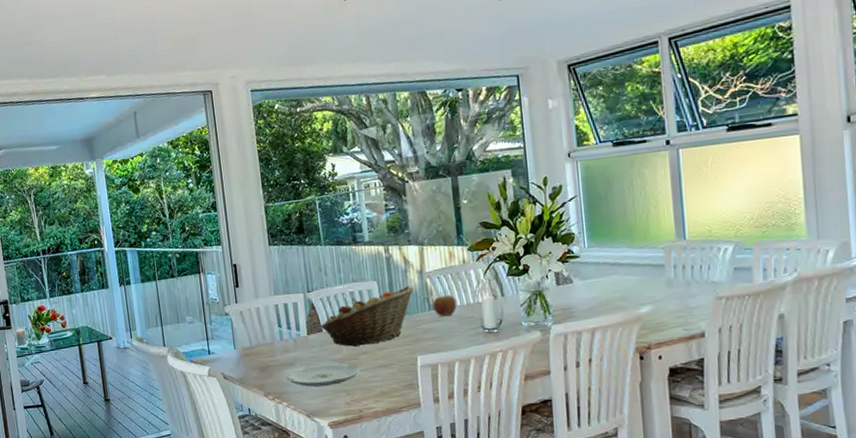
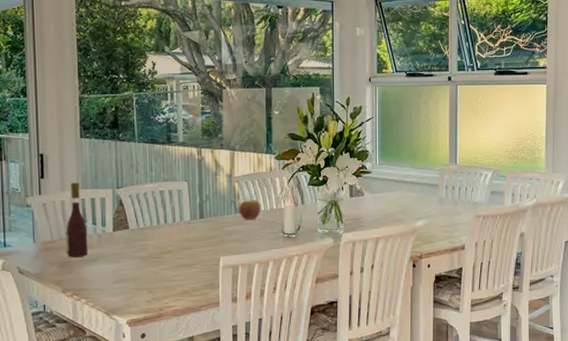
wine bottle: none [263,289,286,362] -> present [66,182,89,258]
plate: present [286,363,361,387] -> none [87,261,164,284]
fruit basket: present [320,286,414,347] -> none [127,189,222,245]

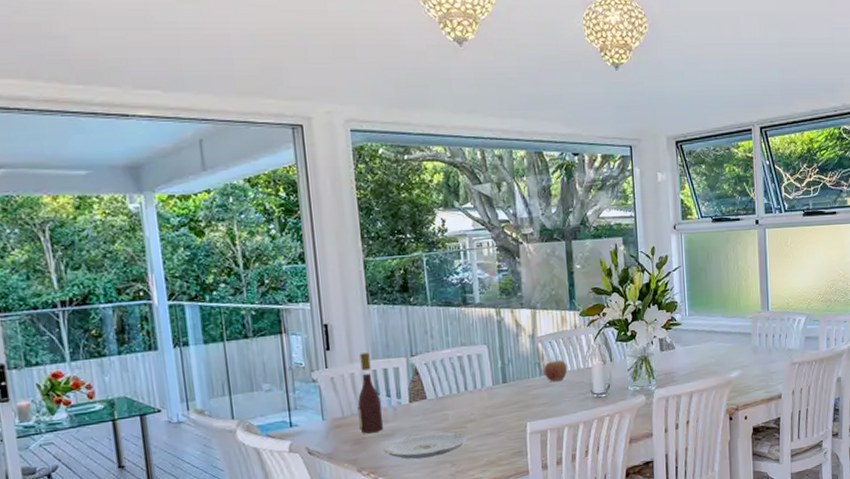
plate: none [87,261,164,284] -> present [383,432,468,459]

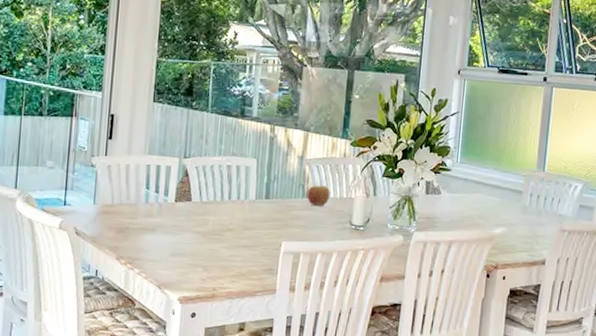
wine bottle: present [357,352,384,434] -> none [125,147,150,225]
plate: present [383,432,468,459] -> none [143,234,223,259]

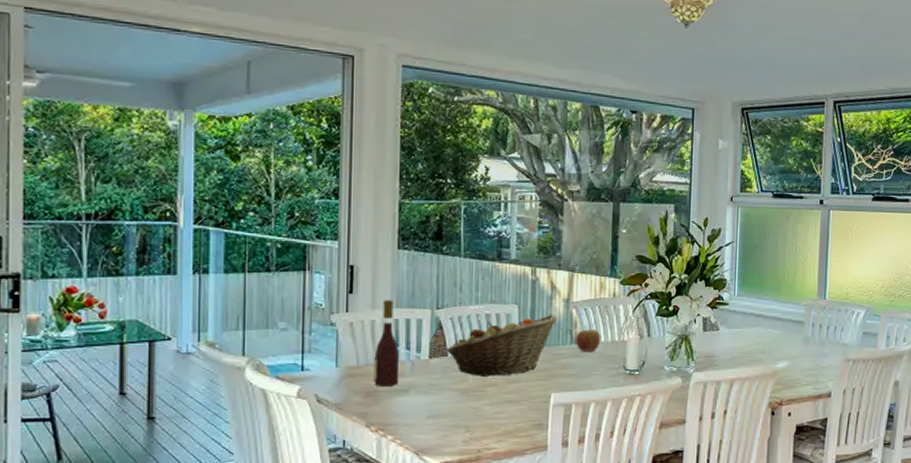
wine bottle: none [125,147,150,225] -> present [374,300,400,387]
fruit basket: none [190,170,291,223] -> present [446,315,557,376]

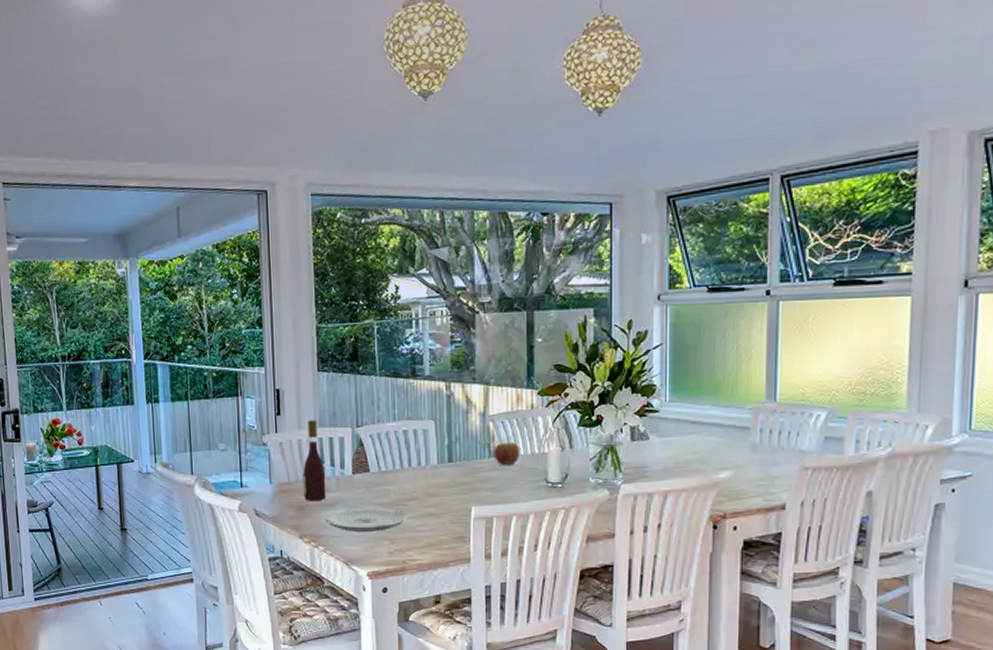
plate: none [396,393,486,419] -> present [325,507,408,532]
fruit basket: present [446,315,557,376] -> none [368,429,474,491]

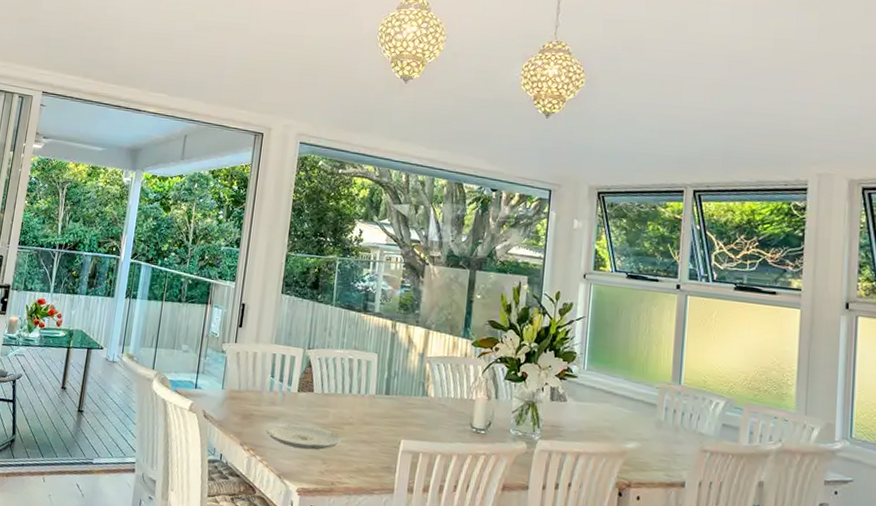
wine bottle: present [303,420,327,501] -> none [250,336,274,413]
apple: present [493,442,521,466] -> none [426,383,451,407]

